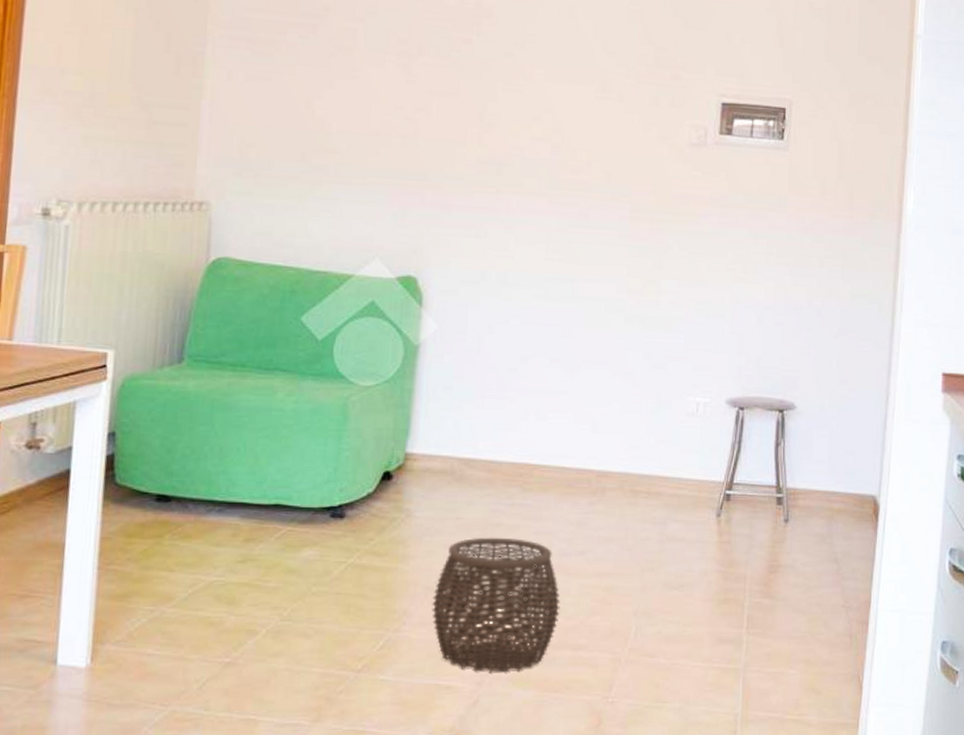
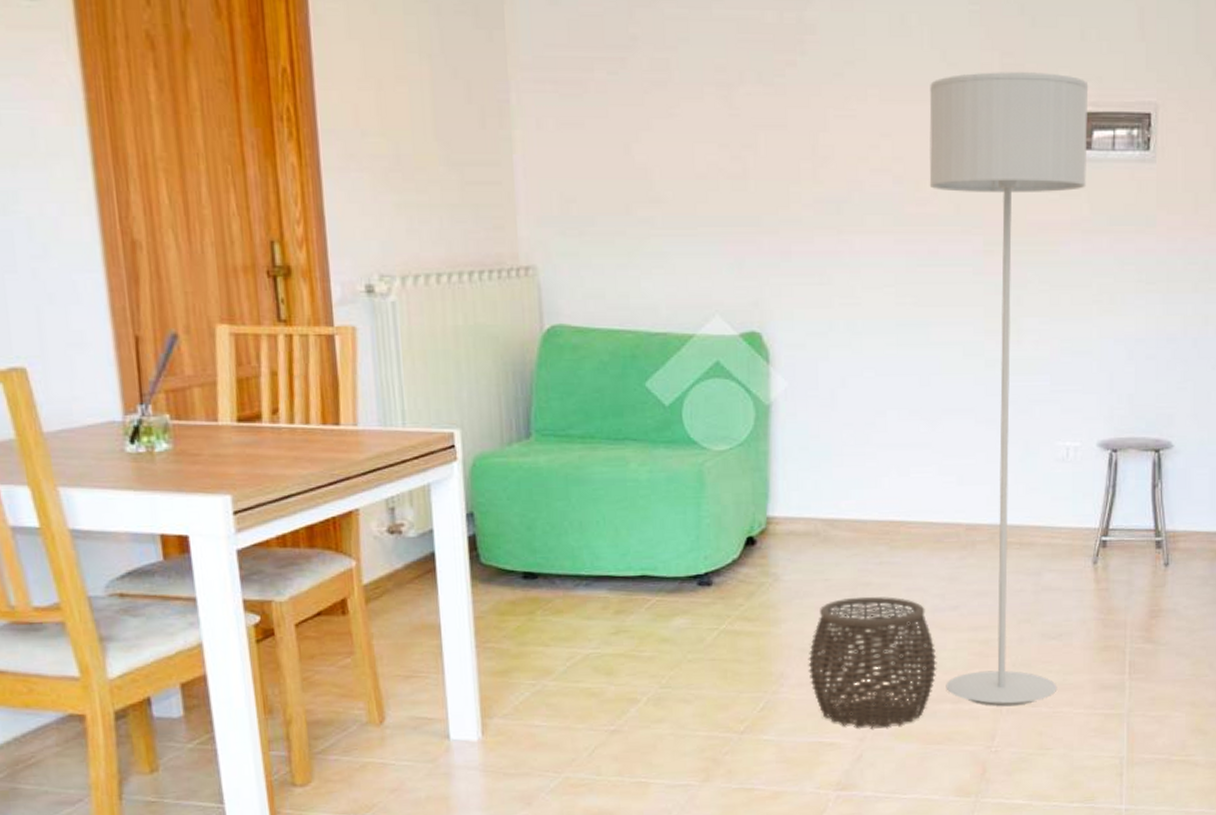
floor lamp: none [567,62,732,656] -> present [929,72,1089,707]

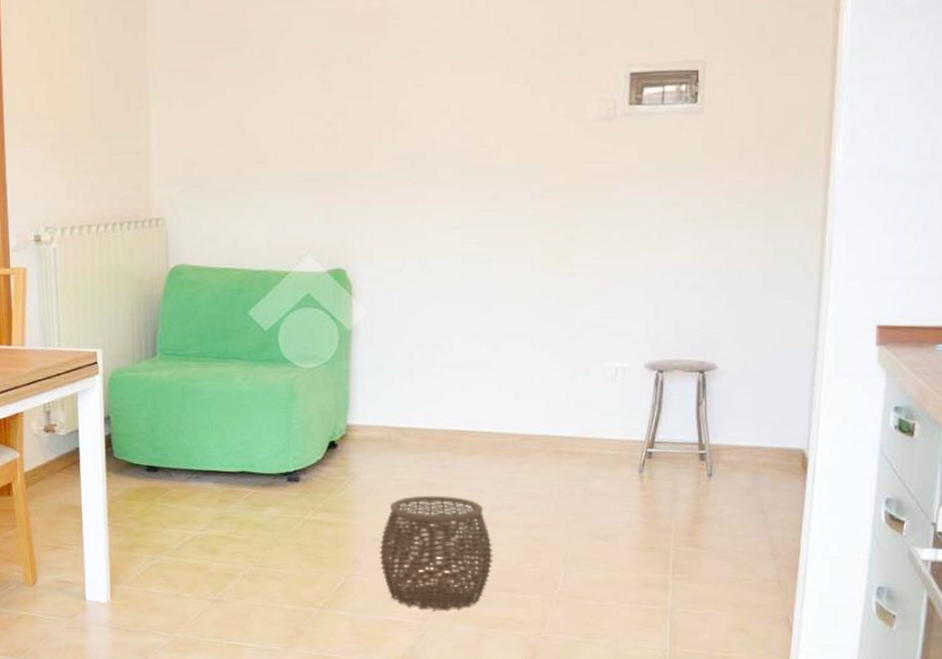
floor lamp: present [929,72,1089,707] -> none [493,40,640,598]

